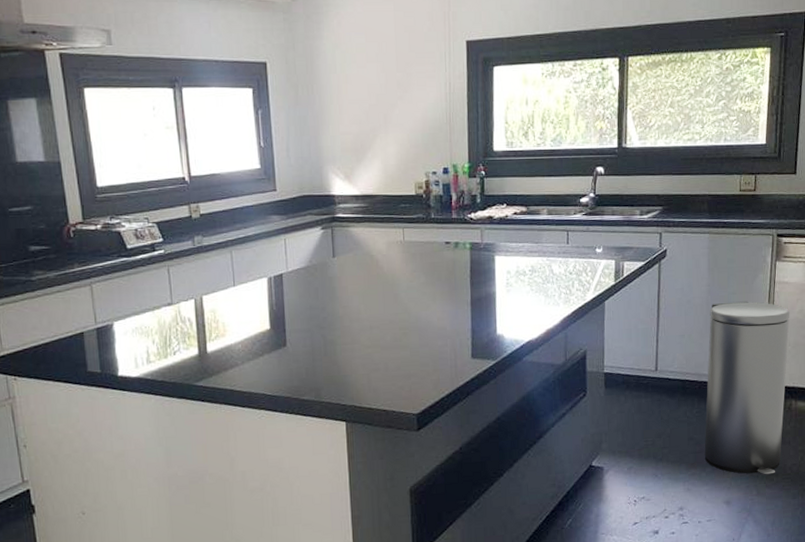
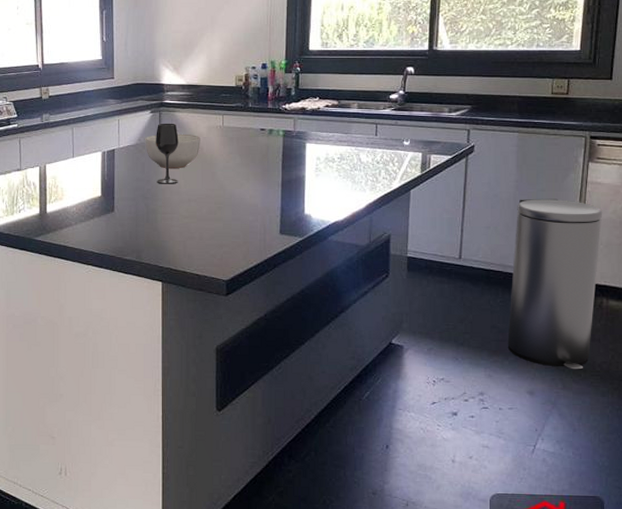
bowl: none [317,252,380,293] -> present [145,134,200,169]
wine glass: none [329,240,358,311] -> present [156,123,179,184]

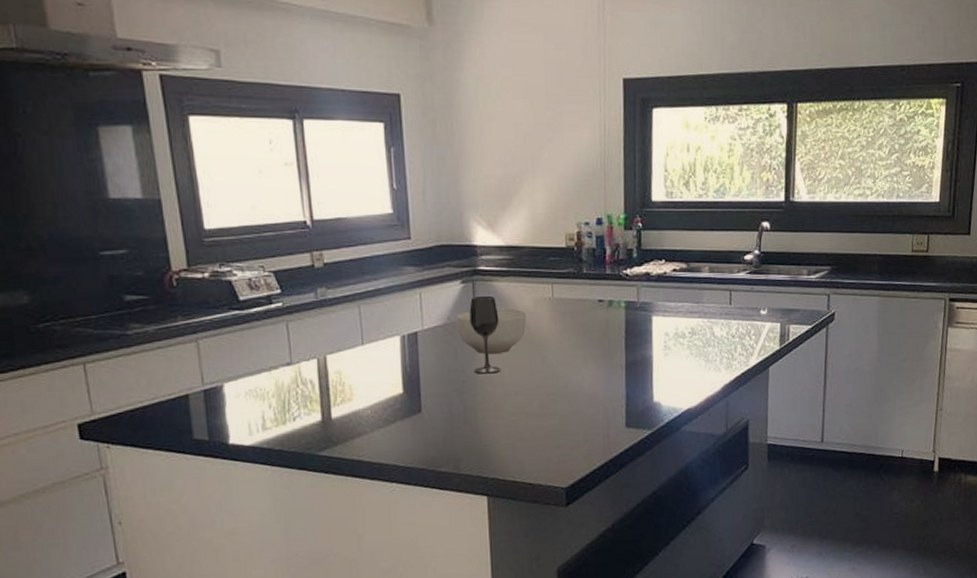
pedal bin: present [507,198,603,370] -> none [871,369,962,553]

